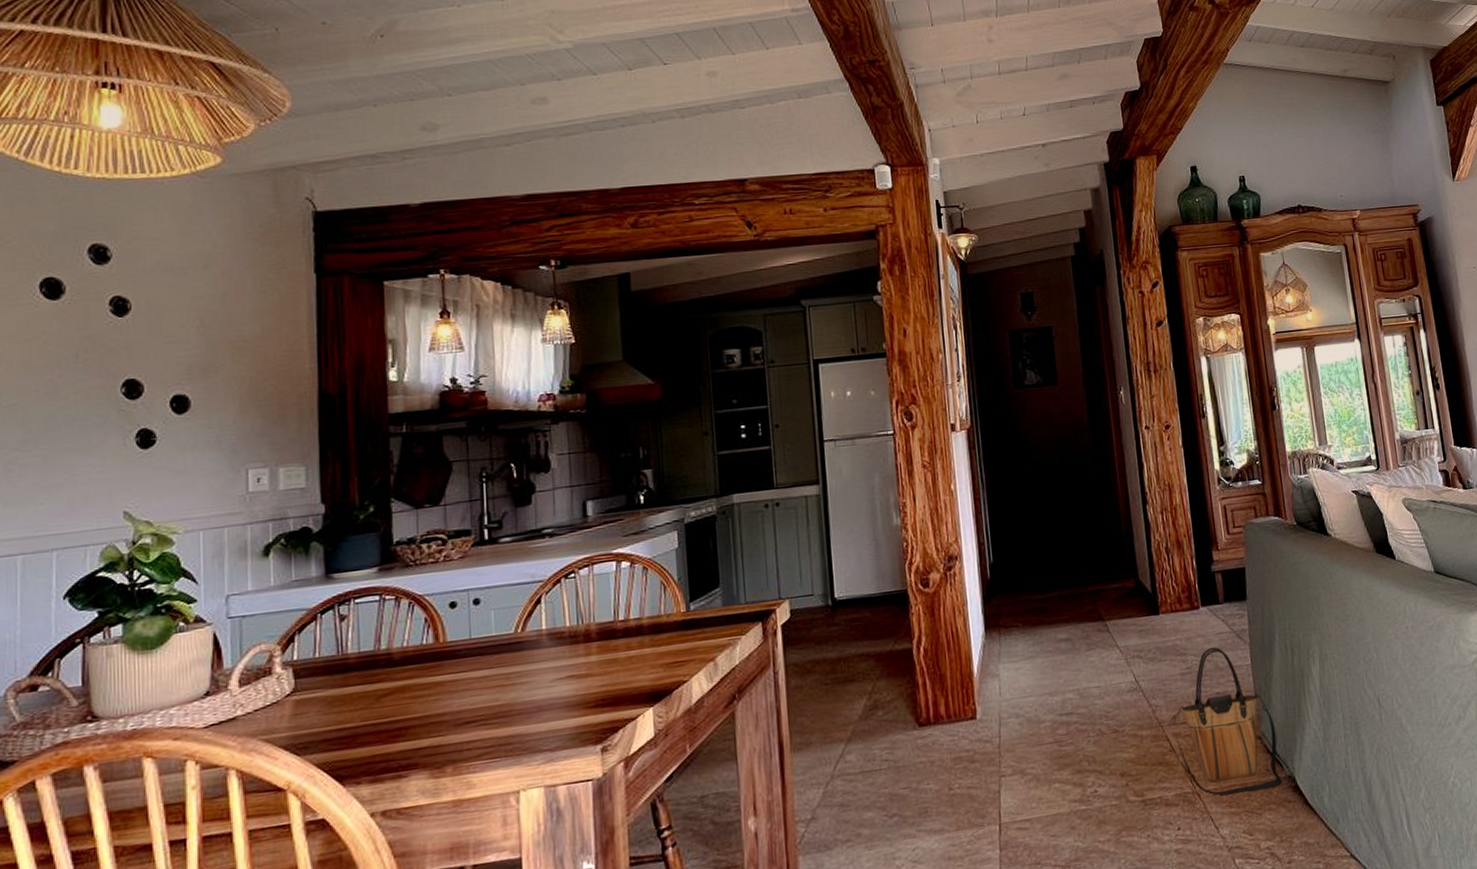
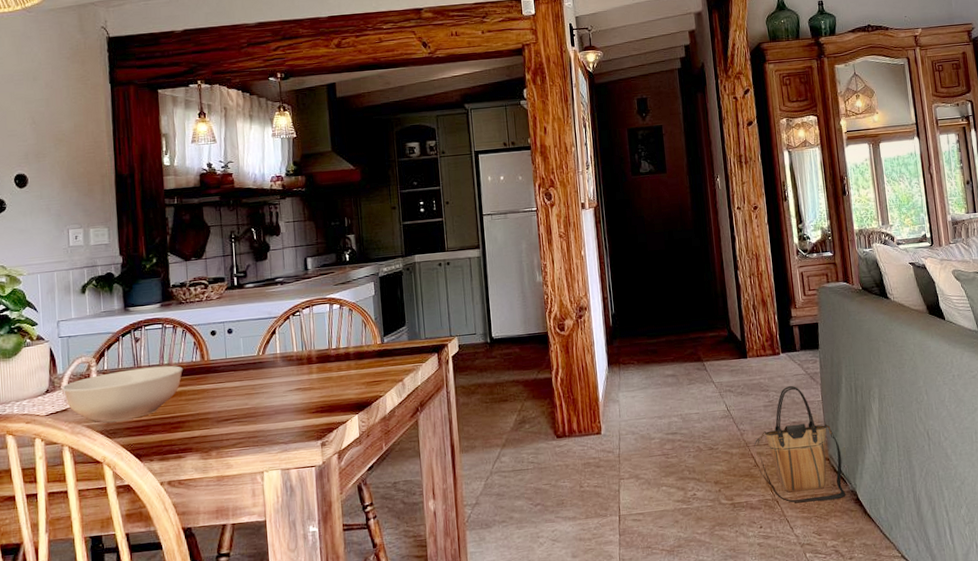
bowl: none [228,651,409,736] -> present [61,365,184,423]

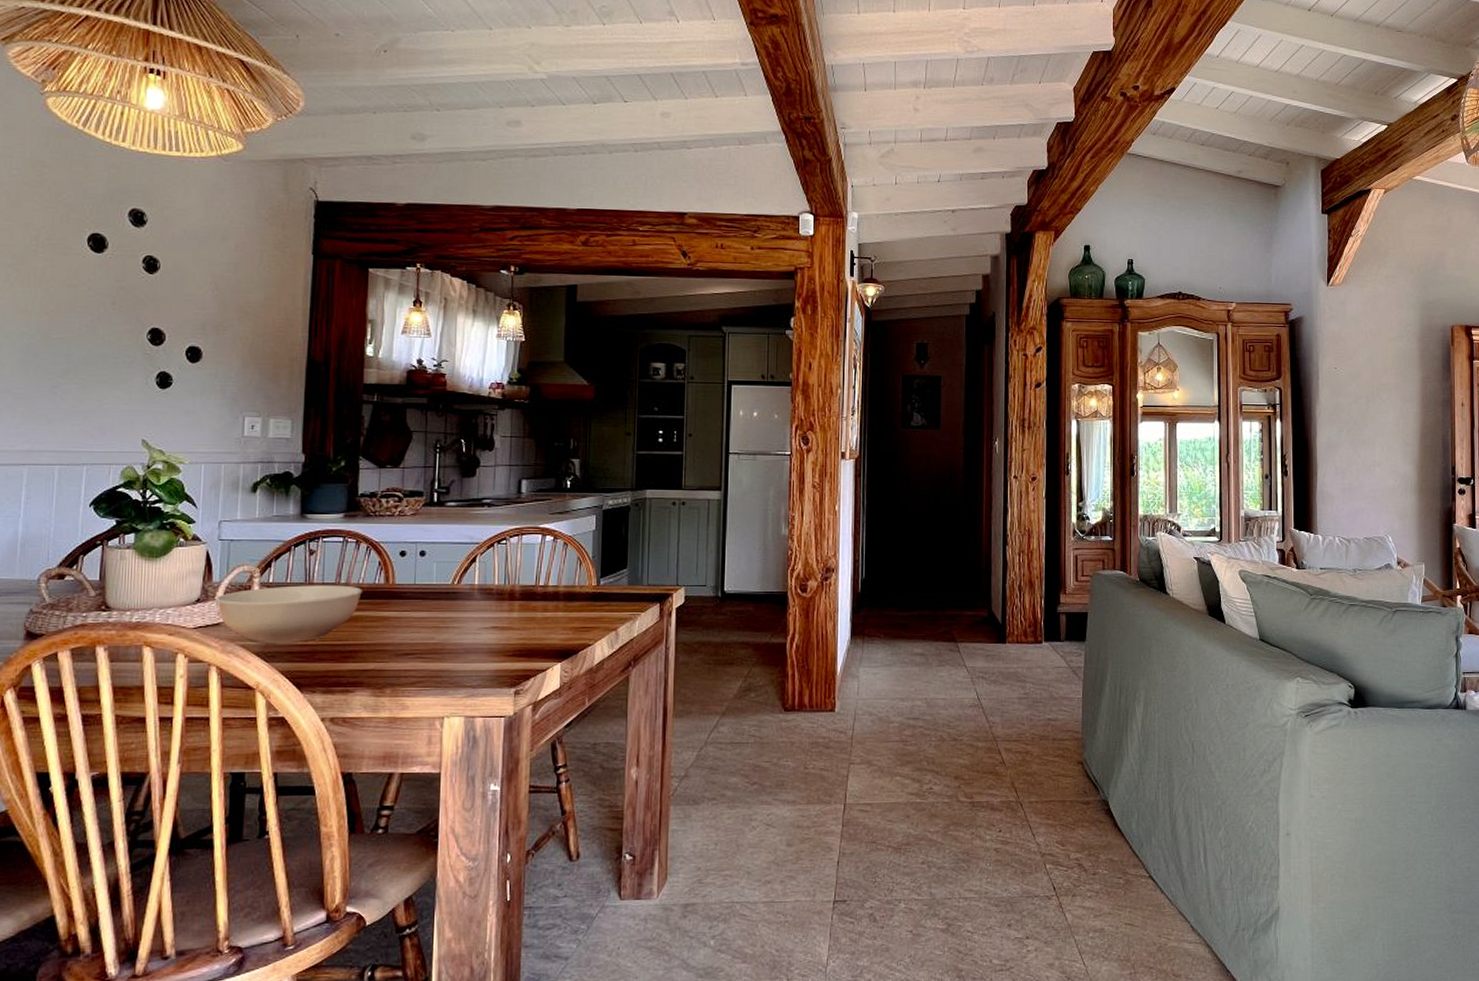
tote bag: present [753,385,846,503] -> none [1000,678,1097,808]

